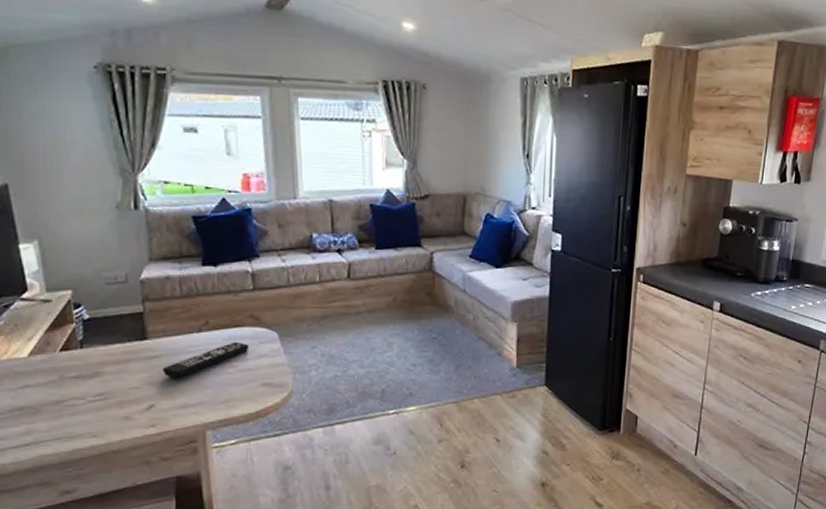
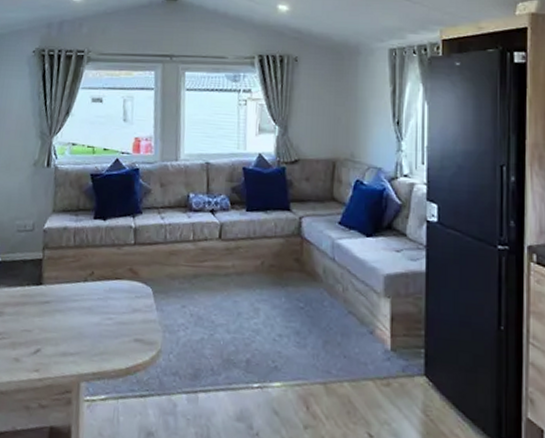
remote control: present [162,341,250,378] -> none [51,293,127,325]

